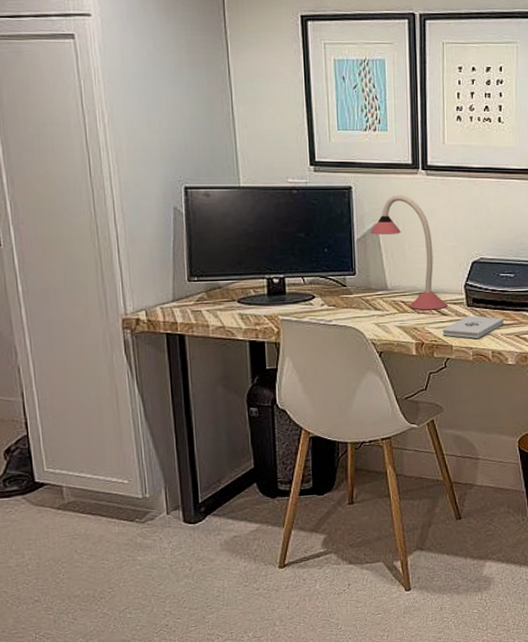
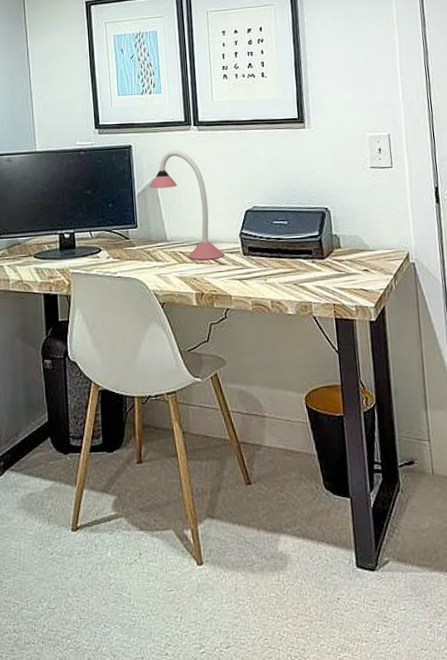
notepad: present [442,315,504,339] -> none [221,264,281,288]

